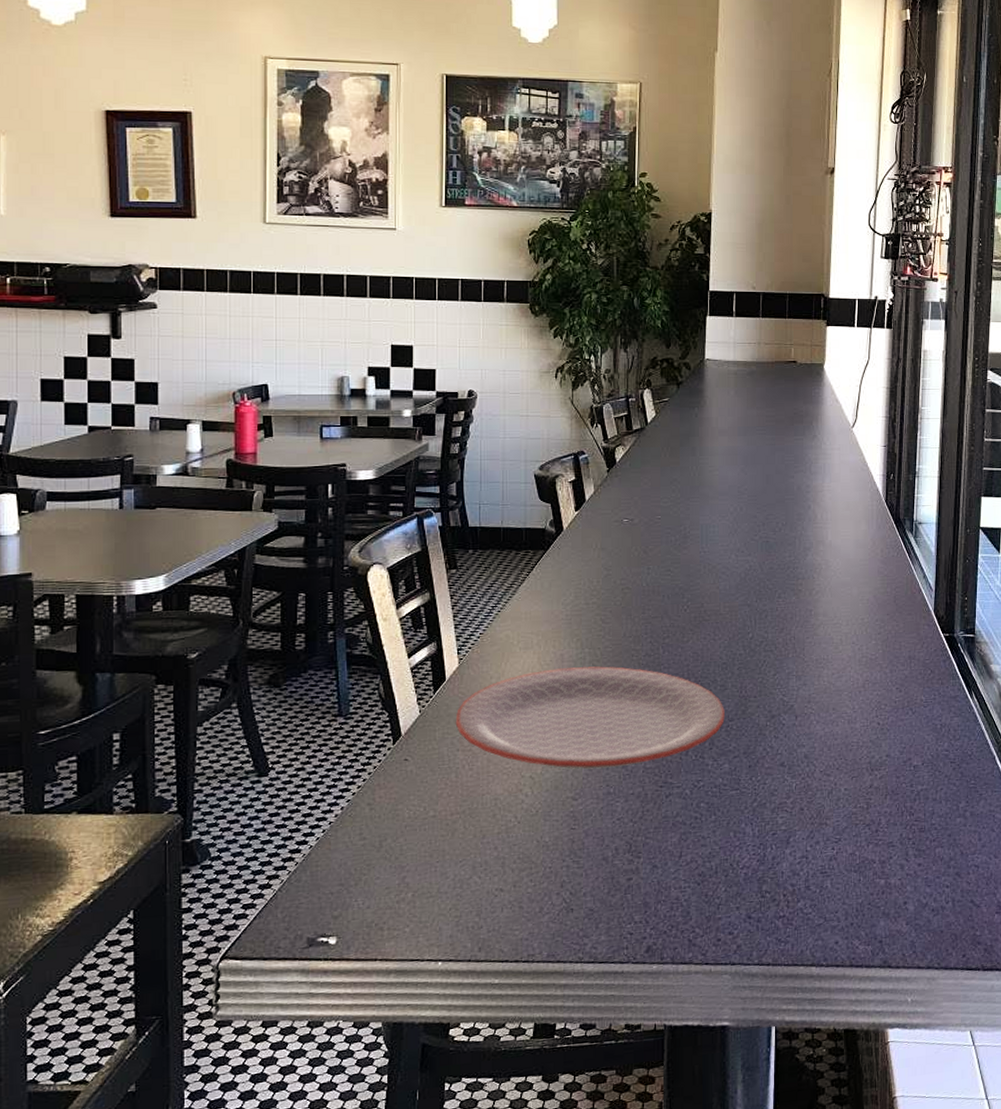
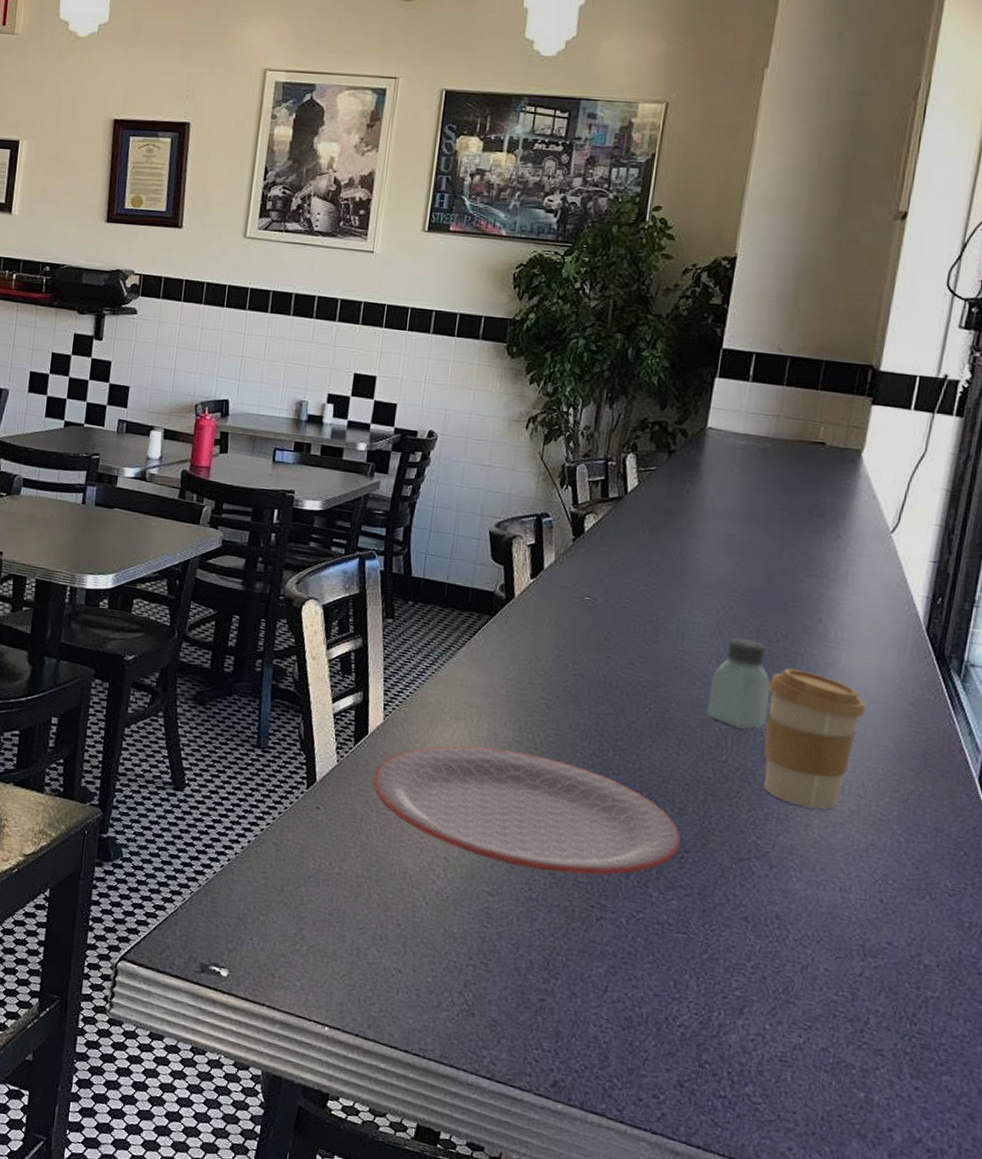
saltshaker: none [732,533,780,608] -> present [706,638,771,730]
coffee cup: none [777,550,850,662] -> present [764,668,866,809]

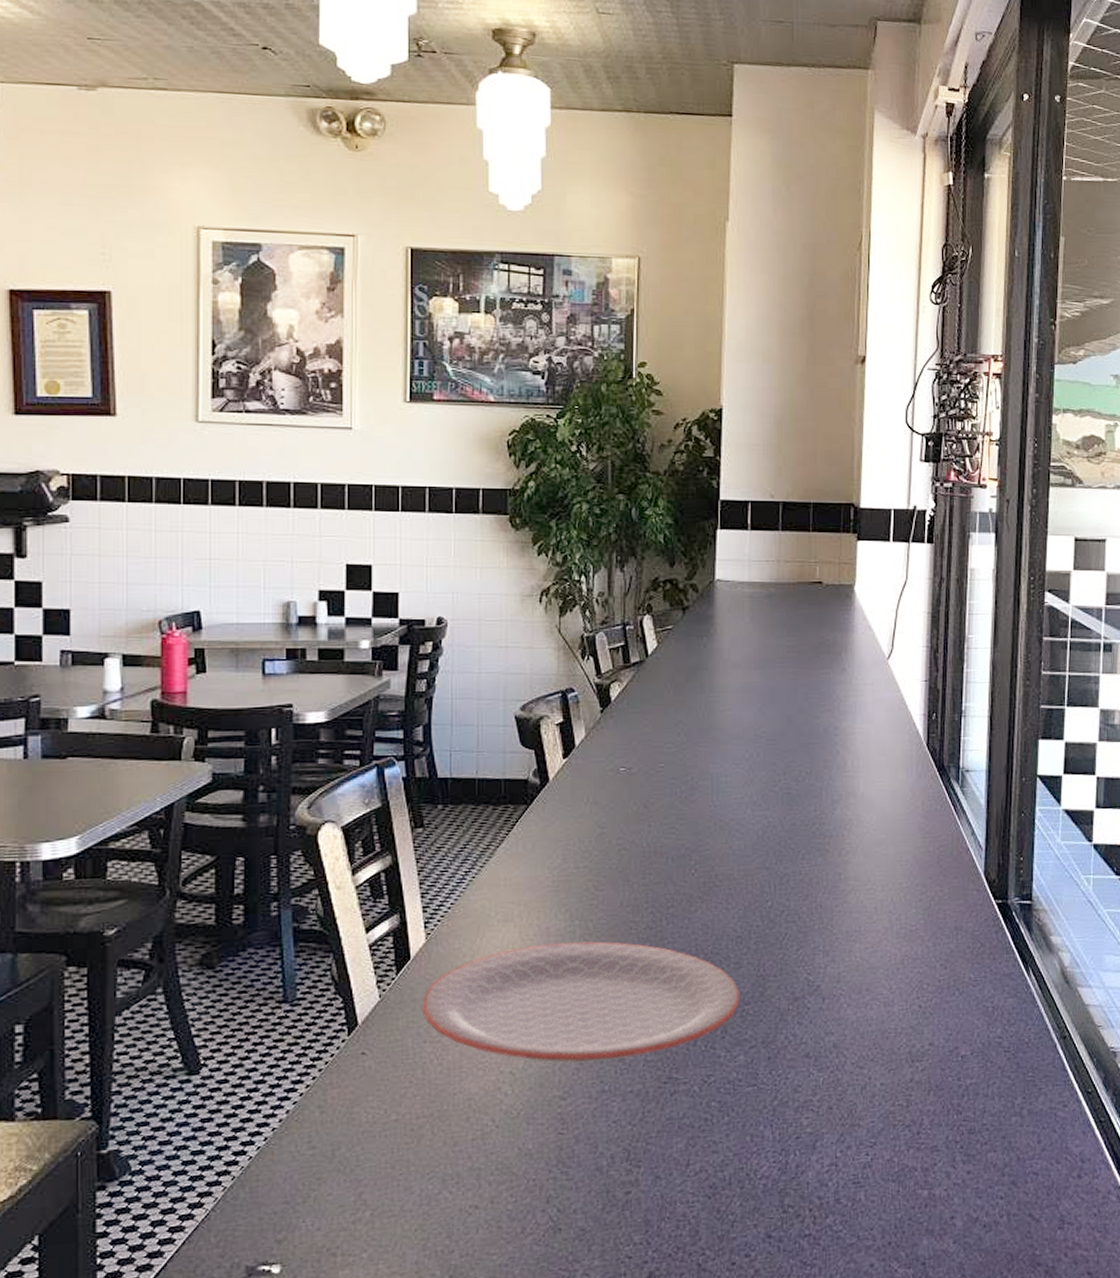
saltshaker: present [706,638,771,730] -> none [748,783,803,872]
coffee cup: present [764,668,866,809] -> none [800,803,886,934]

